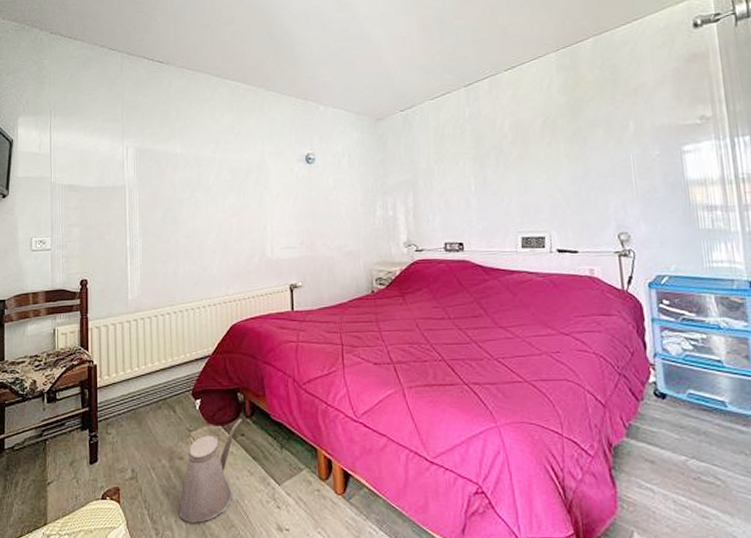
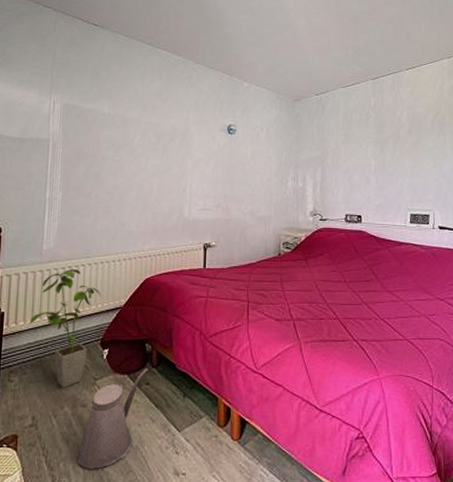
house plant: none [121,318,189,440] -> present [29,269,101,388]

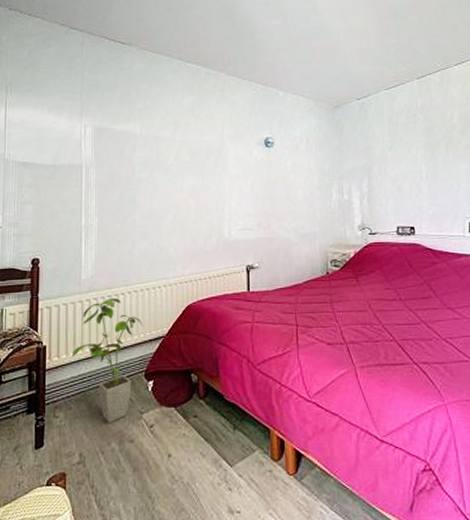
watering can: present [77,367,148,469] -> none [127,399,195,508]

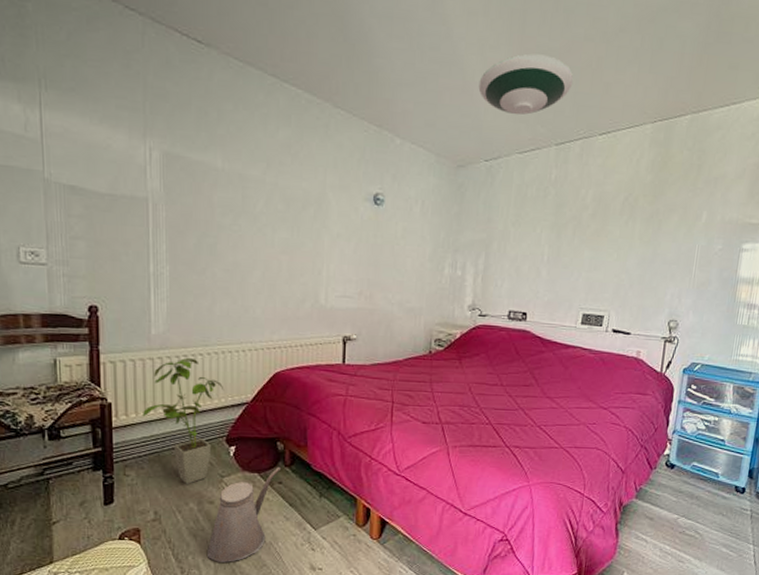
watering can: none [127,399,195,508] -> present [206,466,281,562]
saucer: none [344,11,424,60] -> present [478,53,574,115]

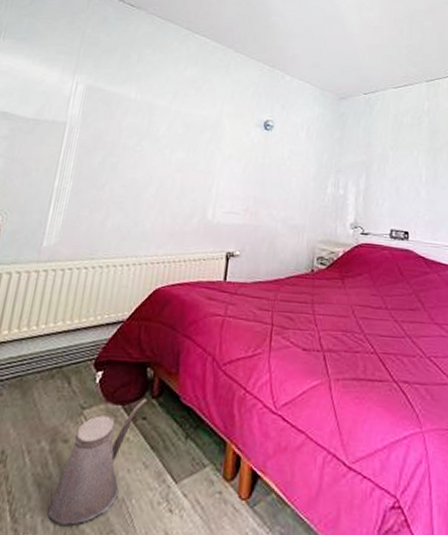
house plant: present [142,358,225,484] -> none [14,271,102,417]
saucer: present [478,53,574,115] -> none [357,13,438,58]

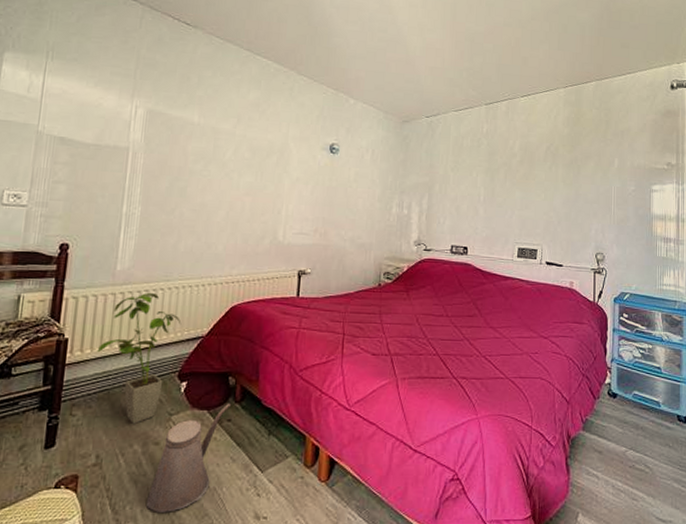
house plant: none [14,271,102,417] -> present [97,293,182,424]

